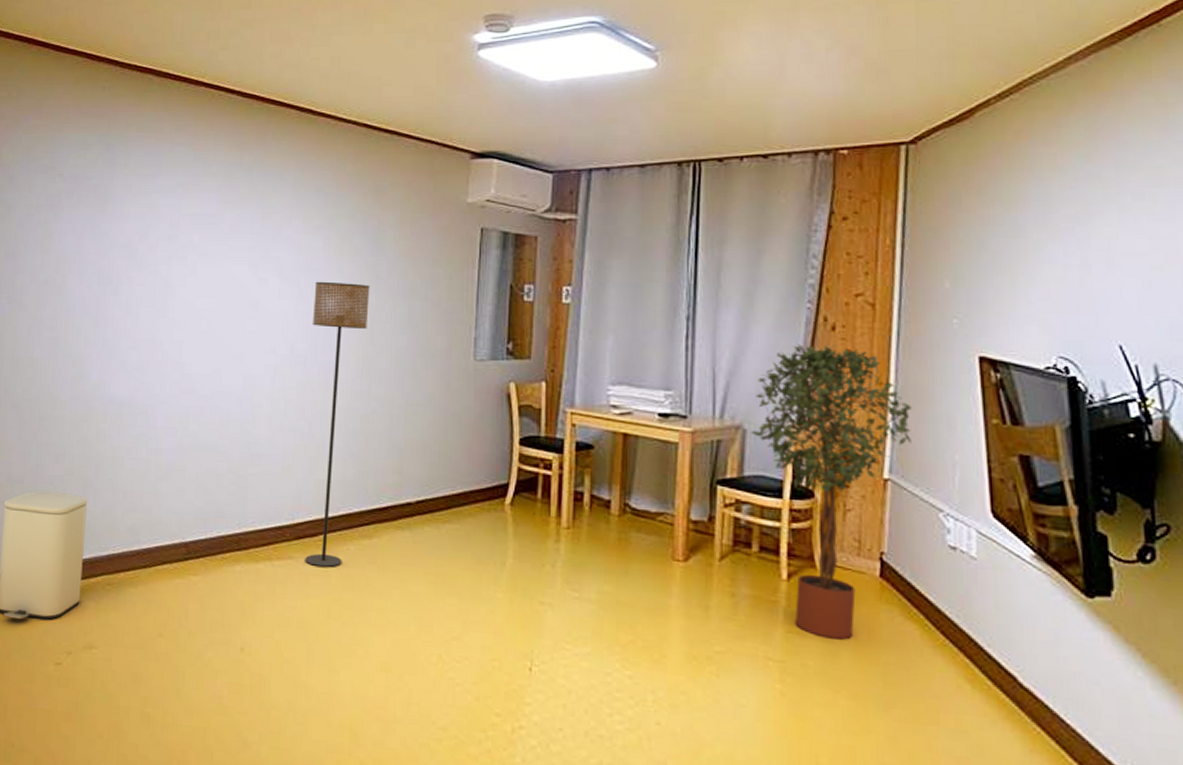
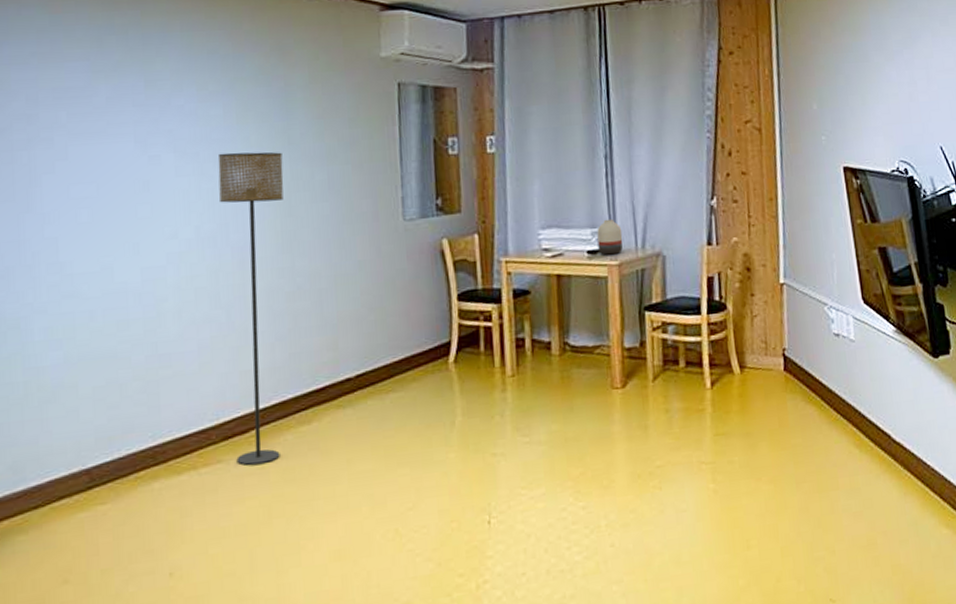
vase: none [671,383,699,421] -> present [597,218,624,255]
potted tree: present [751,344,912,640] -> none [669,169,799,434]

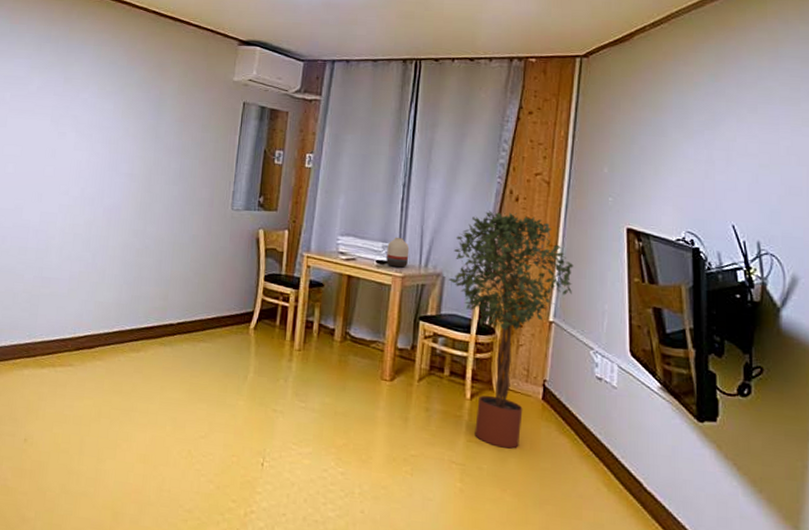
floor lamp: present [217,152,284,466] -> none [82,137,150,375]
potted tree: none [669,169,799,434] -> present [448,210,574,449]

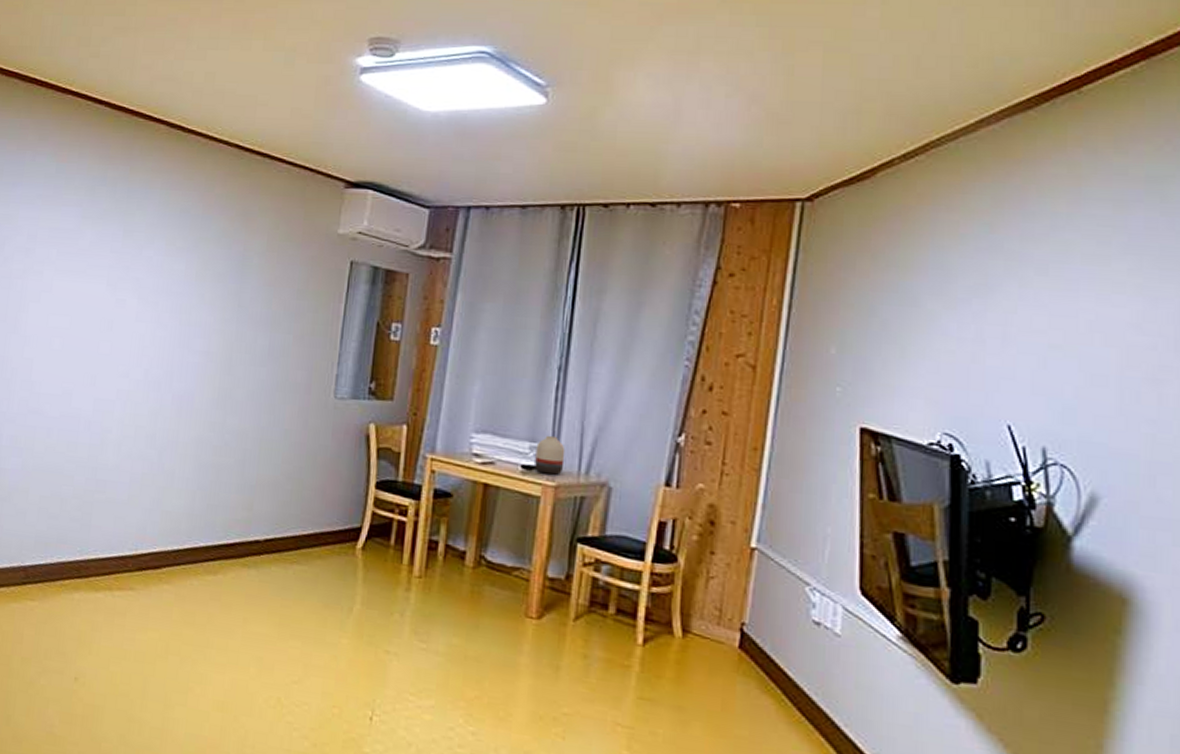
potted tree: present [448,210,574,449] -> none [616,402,786,710]

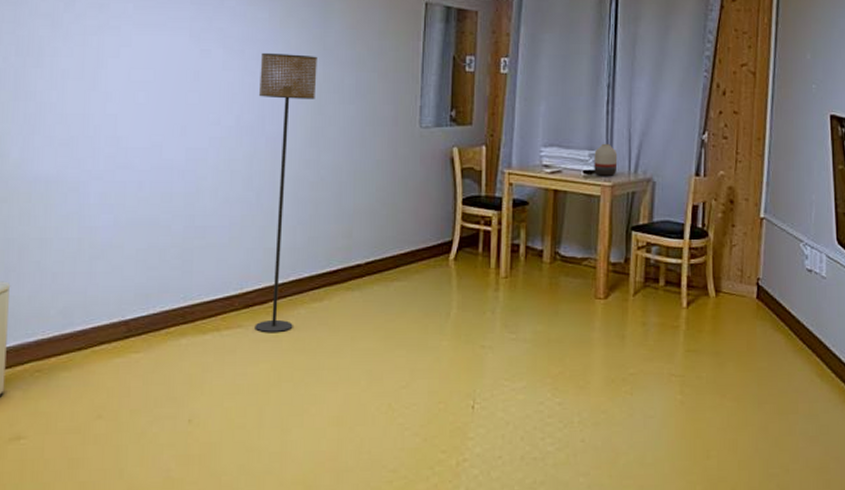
floor lamp: none [146,305,231,602] -> present [255,52,317,333]

